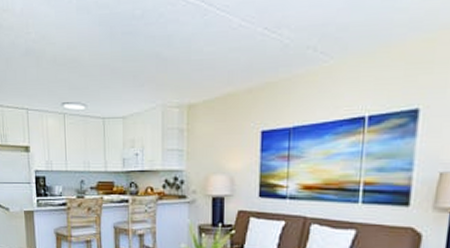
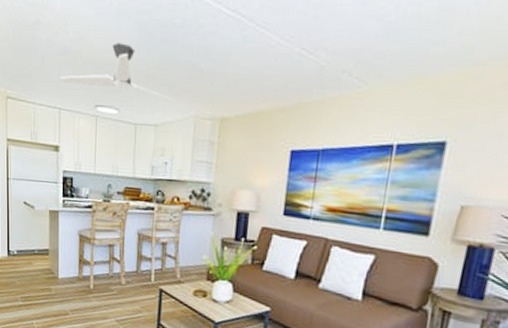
ceiling fan: none [25,39,144,94] -> present [60,43,178,103]

